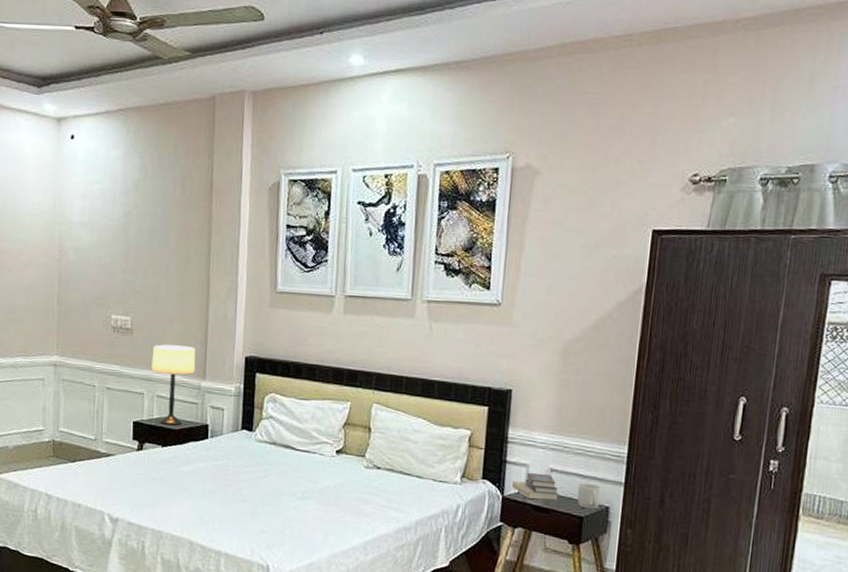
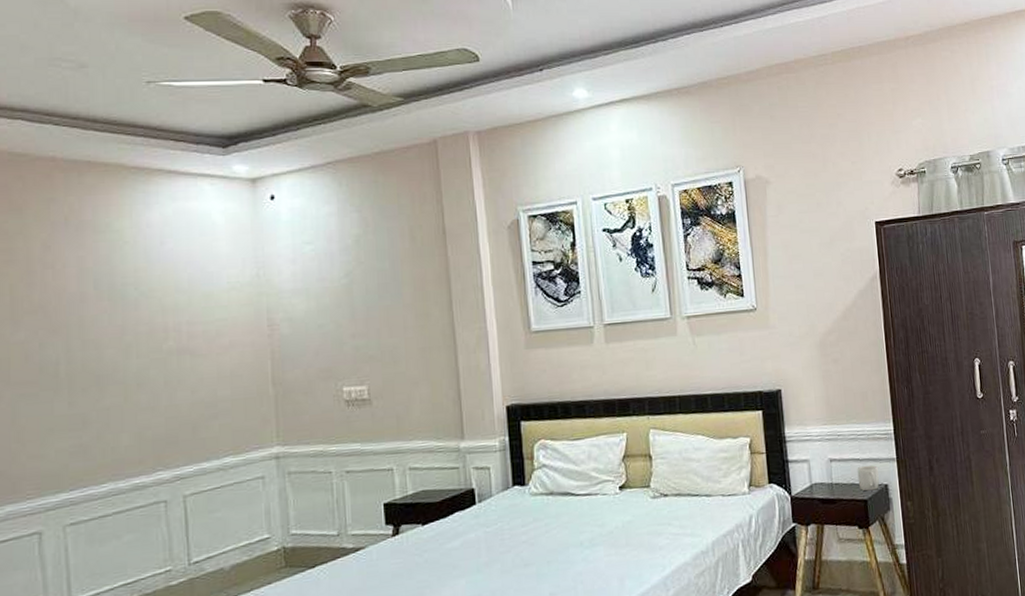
table lamp: present [151,344,196,426] -> none [397,406,451,500]
books: present [512,472,559,501] -> none [798,465,841,493]

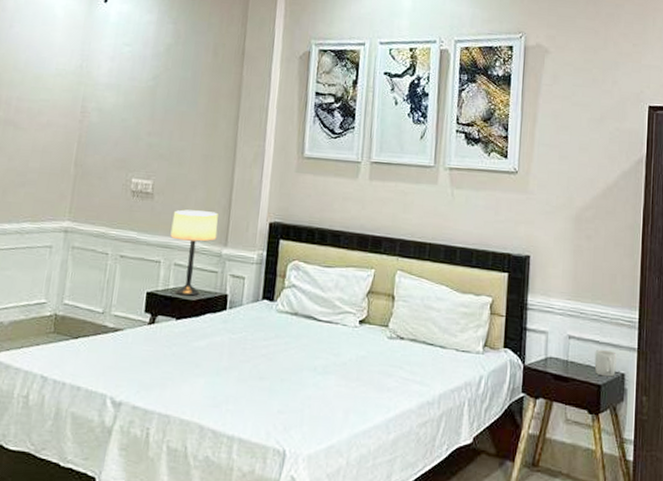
table lamp: none [397,406,451,500] -> present [170,209,218,296]

